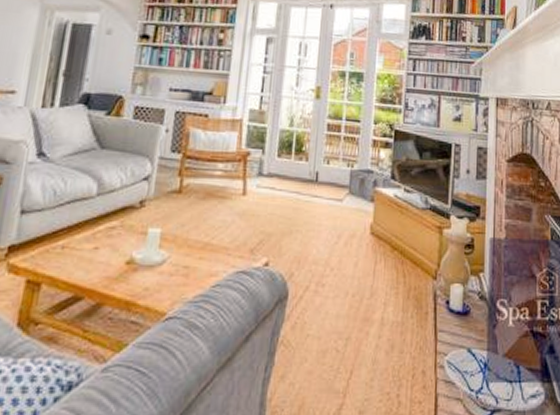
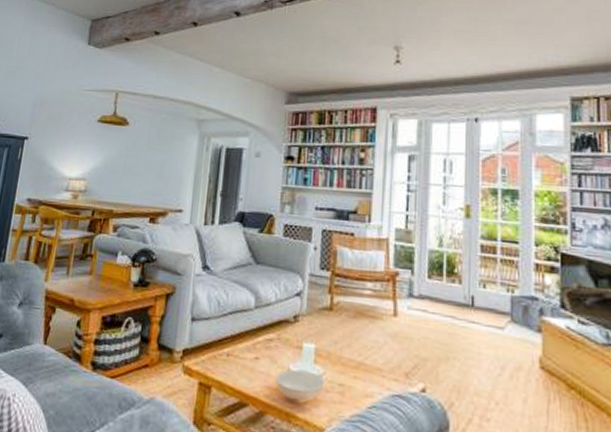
bowl: none [115,256,170,290] -> present [275,369,326,403]

